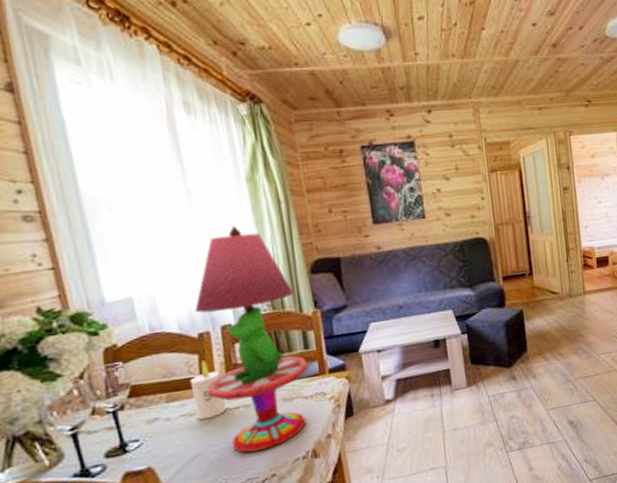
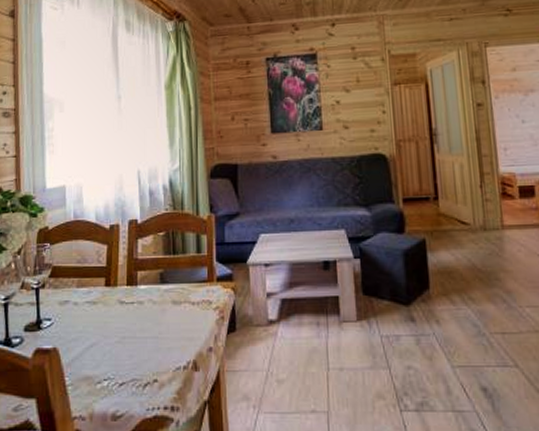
candle: present [190,360,227,420] -> none [97,252,124,310]
table lamp: present [194,225,309,454] -> none [109,127,199,352]

